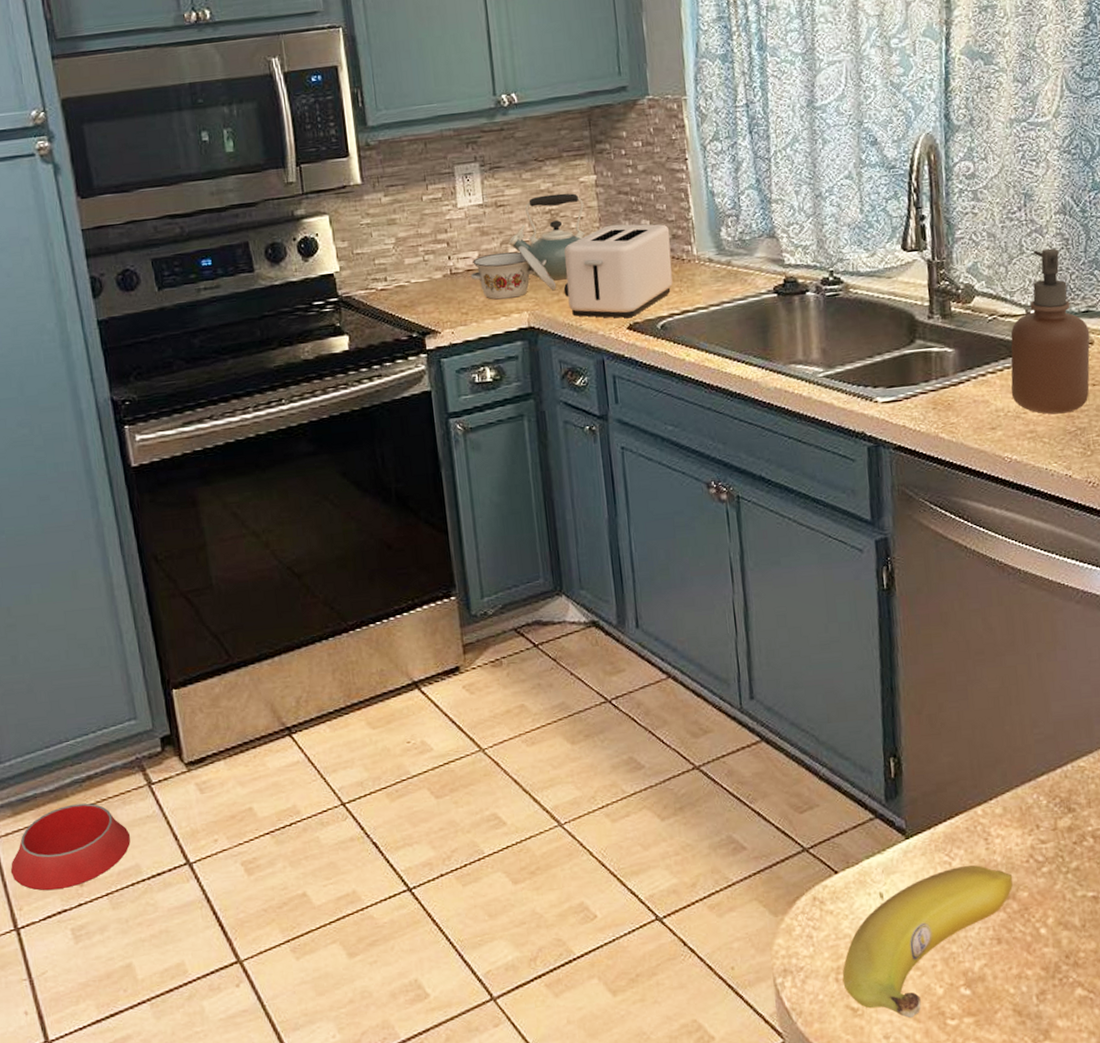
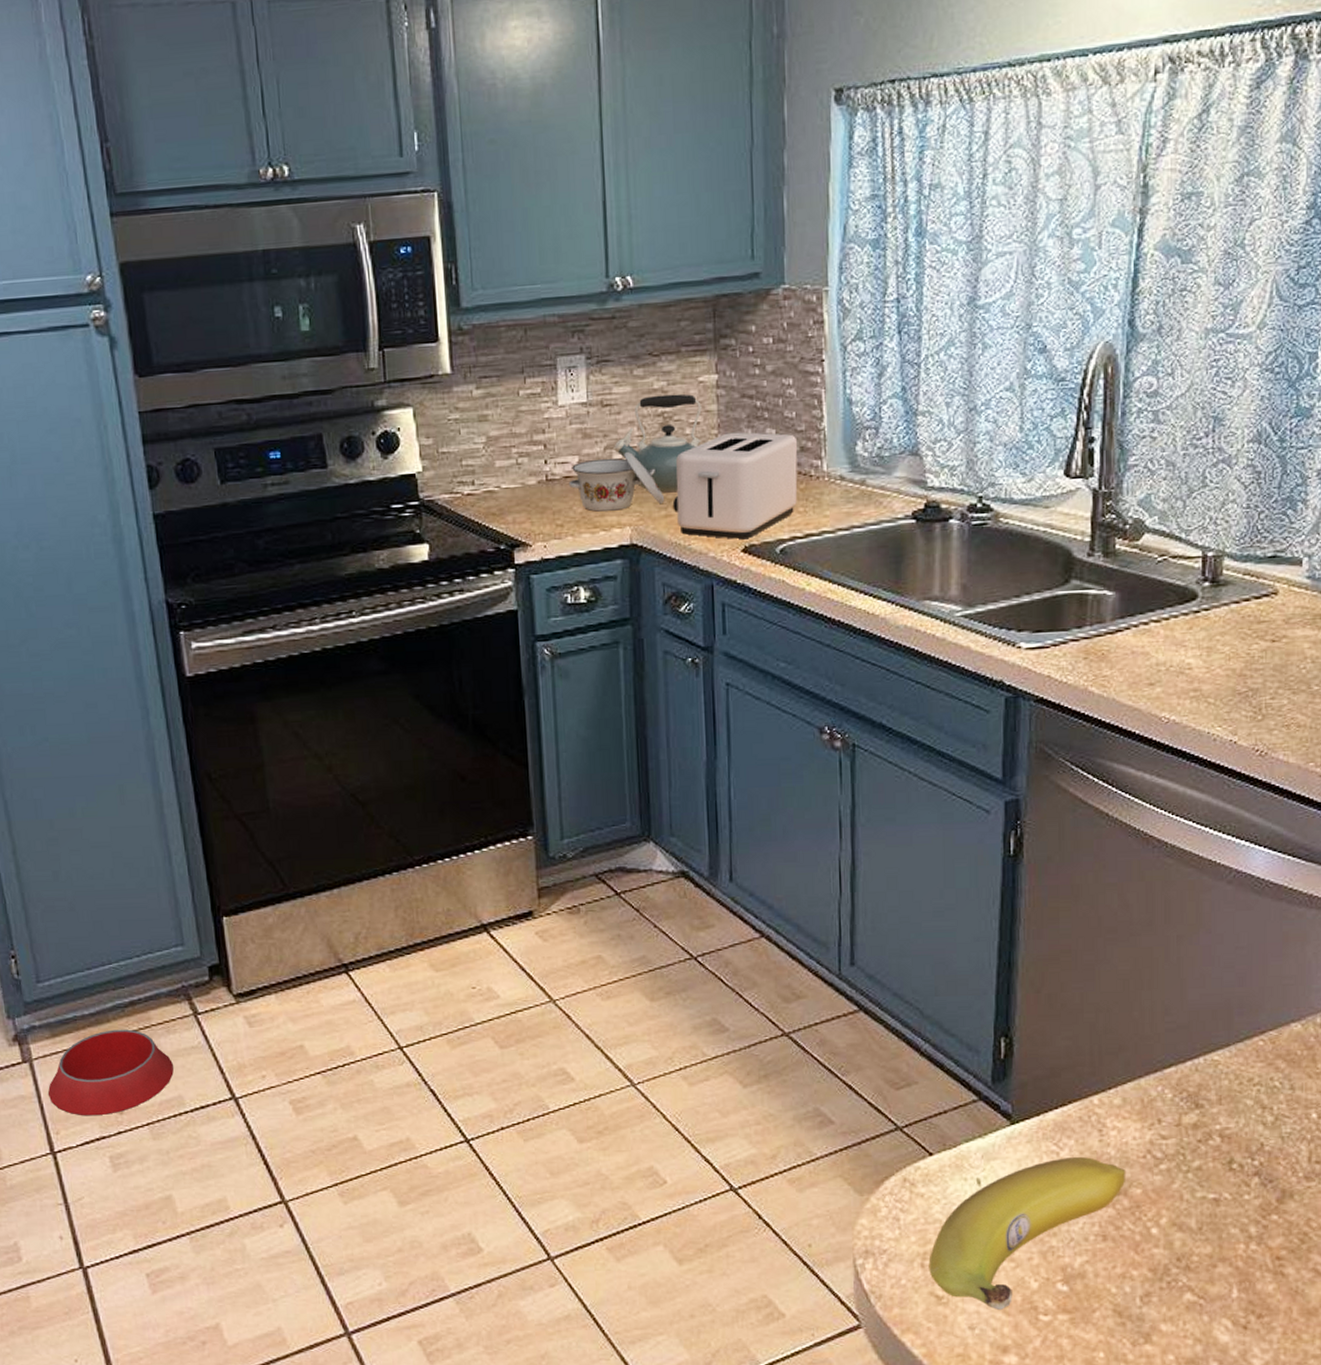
soap dispenser: present [1010,248,1090,415] -> none [1176,482,1275,672]

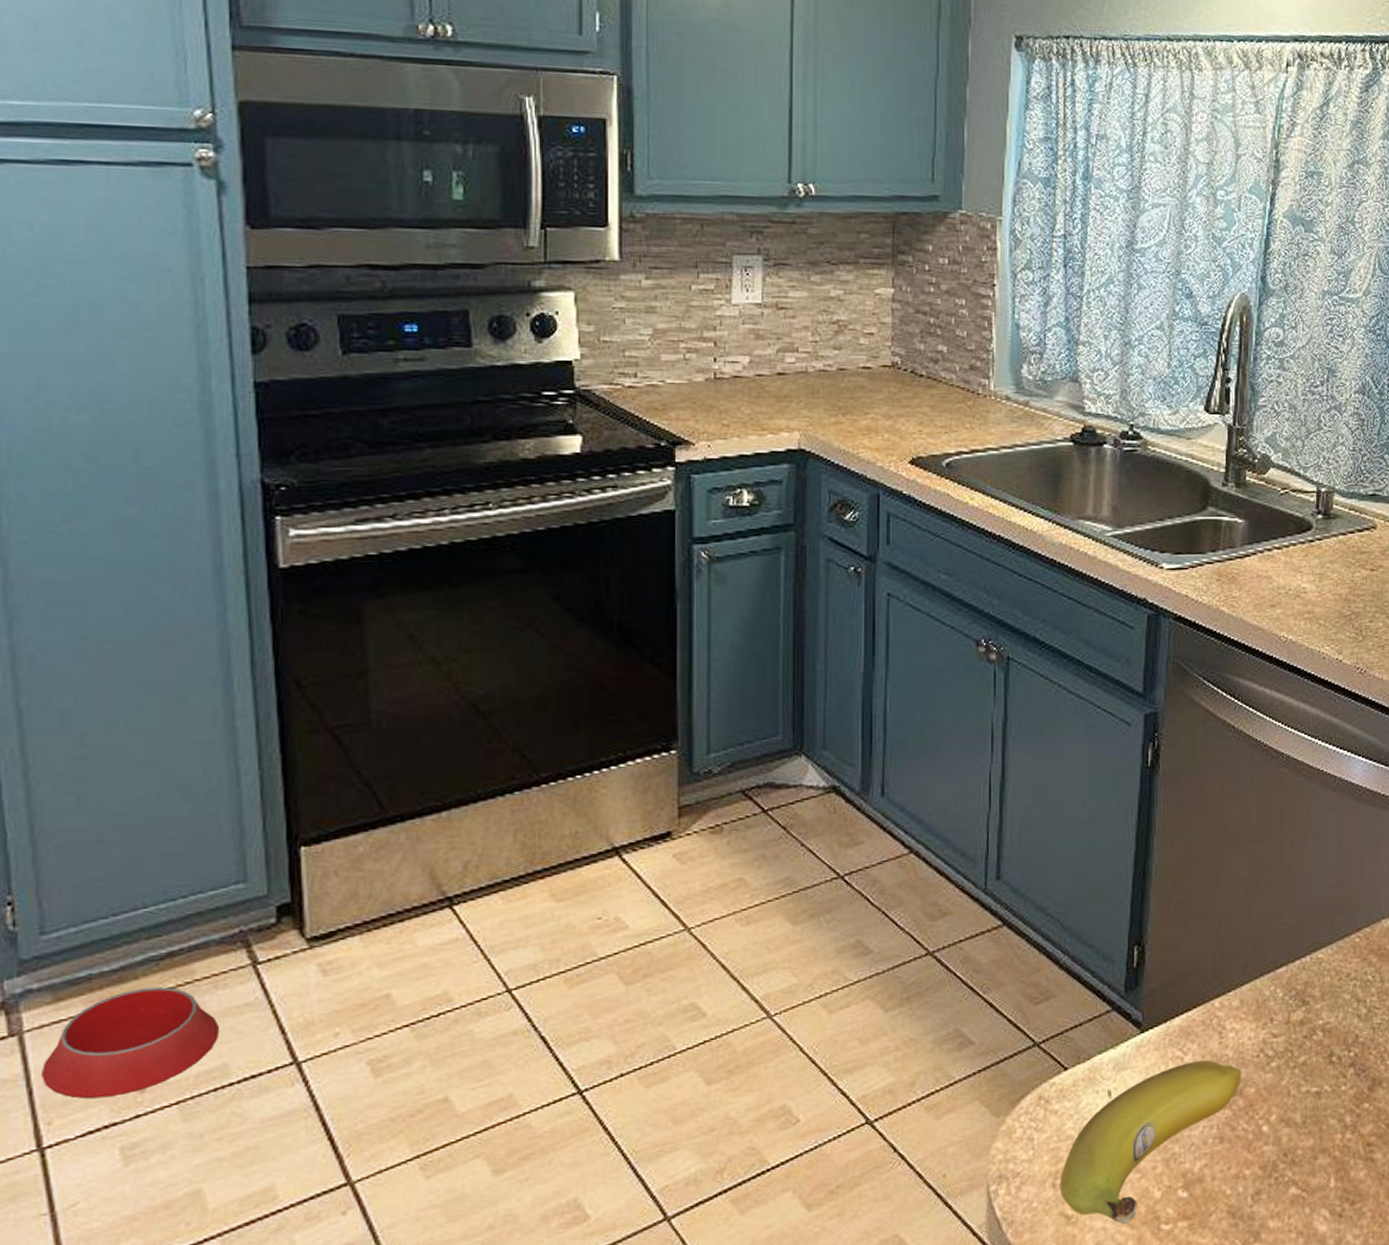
cooking pot: present [568,451,665,512] -> none [737,355,836,414]
kettle: present [614,394,702,492] -> none [787,303,877,399]
toaster: present [672,432,798,539] -> none [843,346,968,450]

